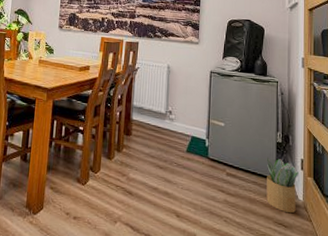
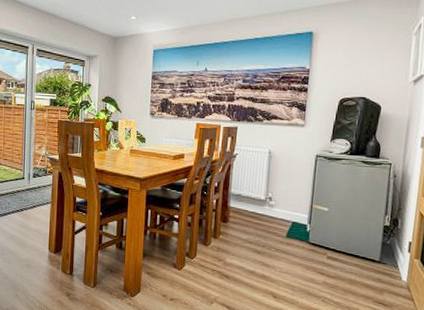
potted plant: present [266,157,298,214] -> none [368,240,405,294]

